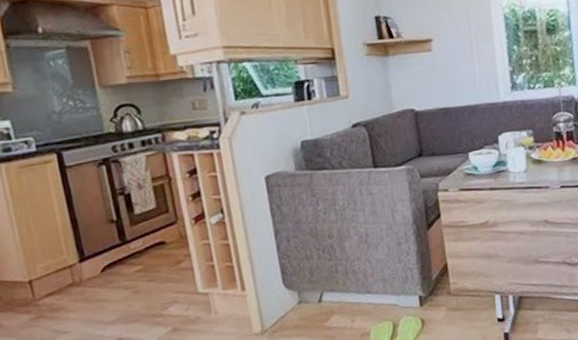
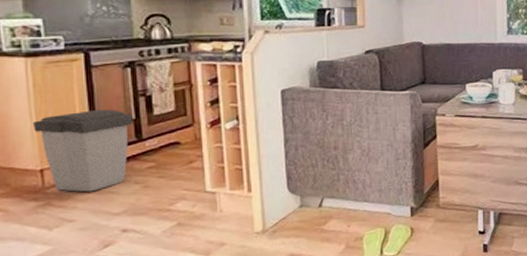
trash can: none [15,212,115,302] -> present [33,110,133,192]

